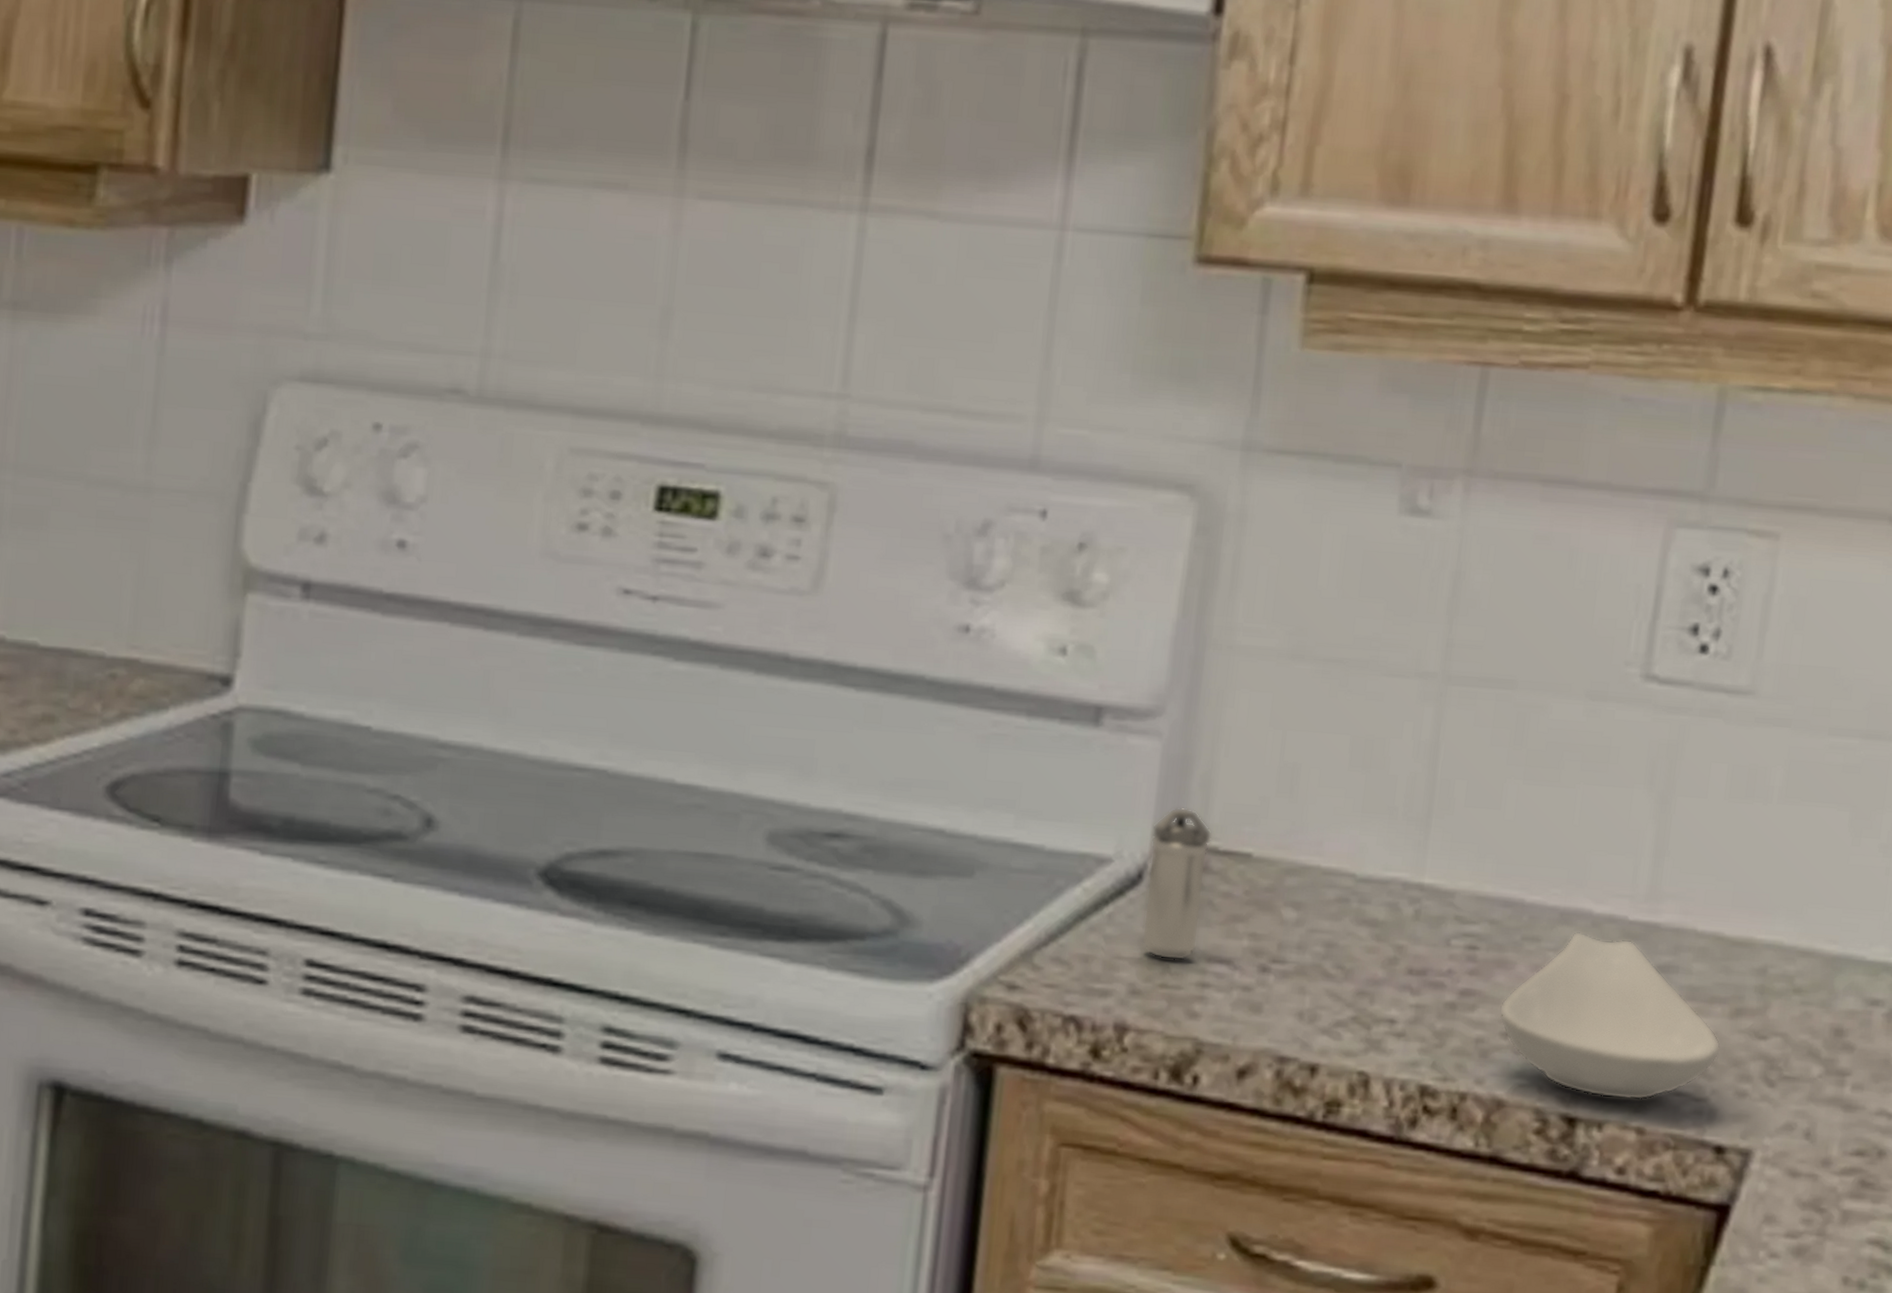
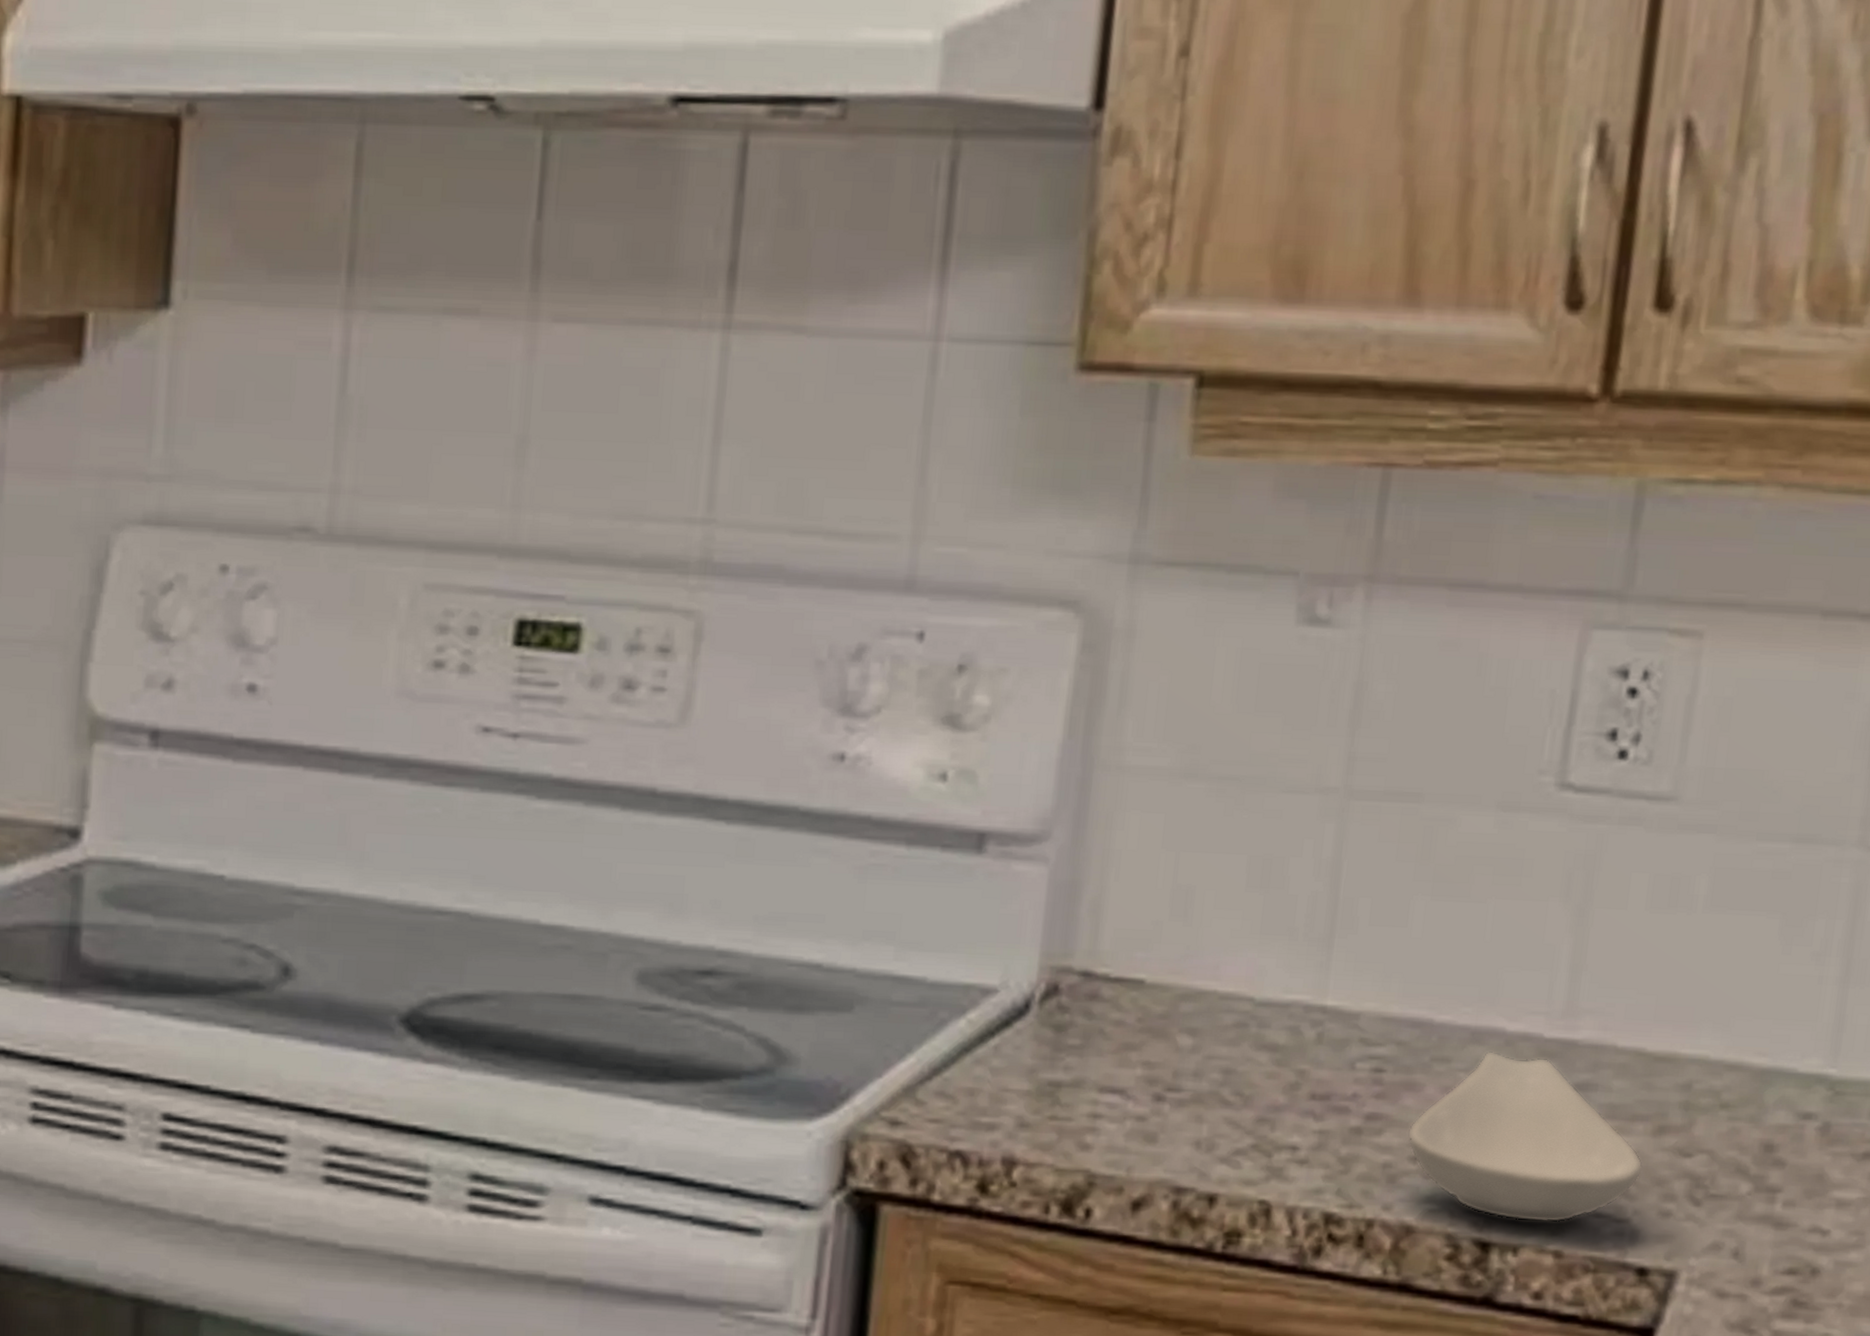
shaker: present [1141,807,1212,961] -> none [1029,934,1102,1092]

